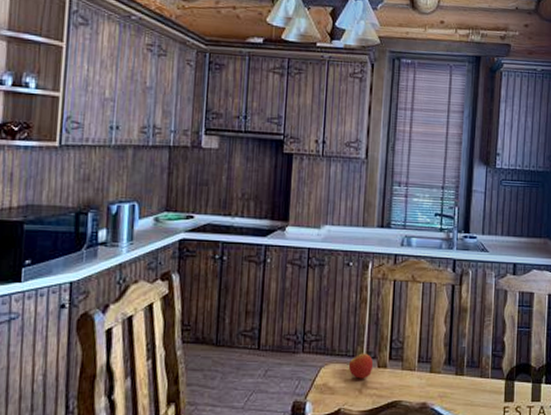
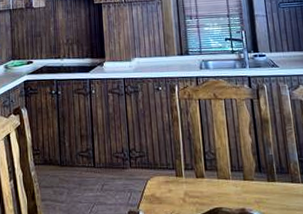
apple: present [348,353,374,379] -> none [170,165,193,189]

